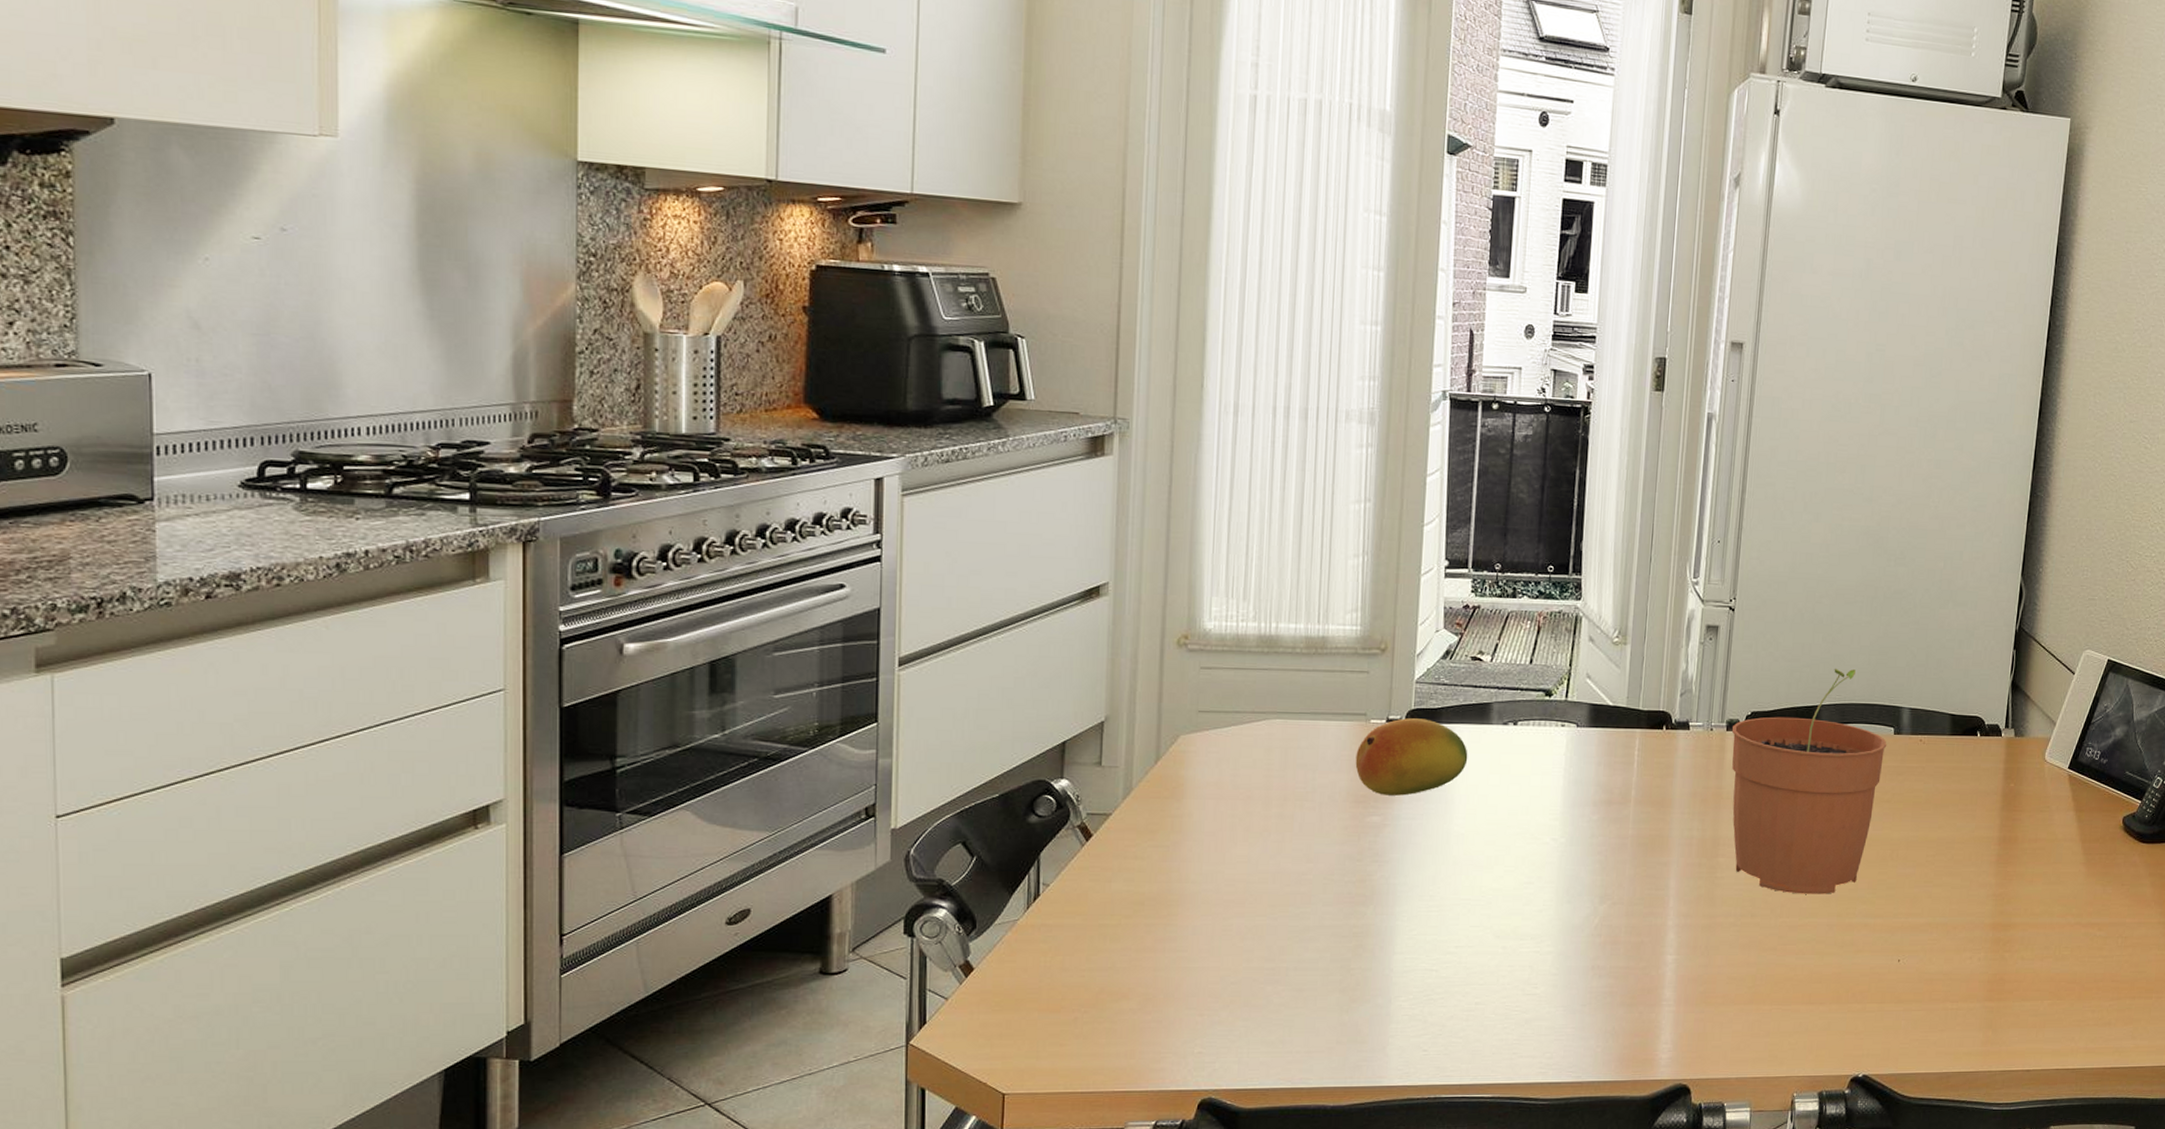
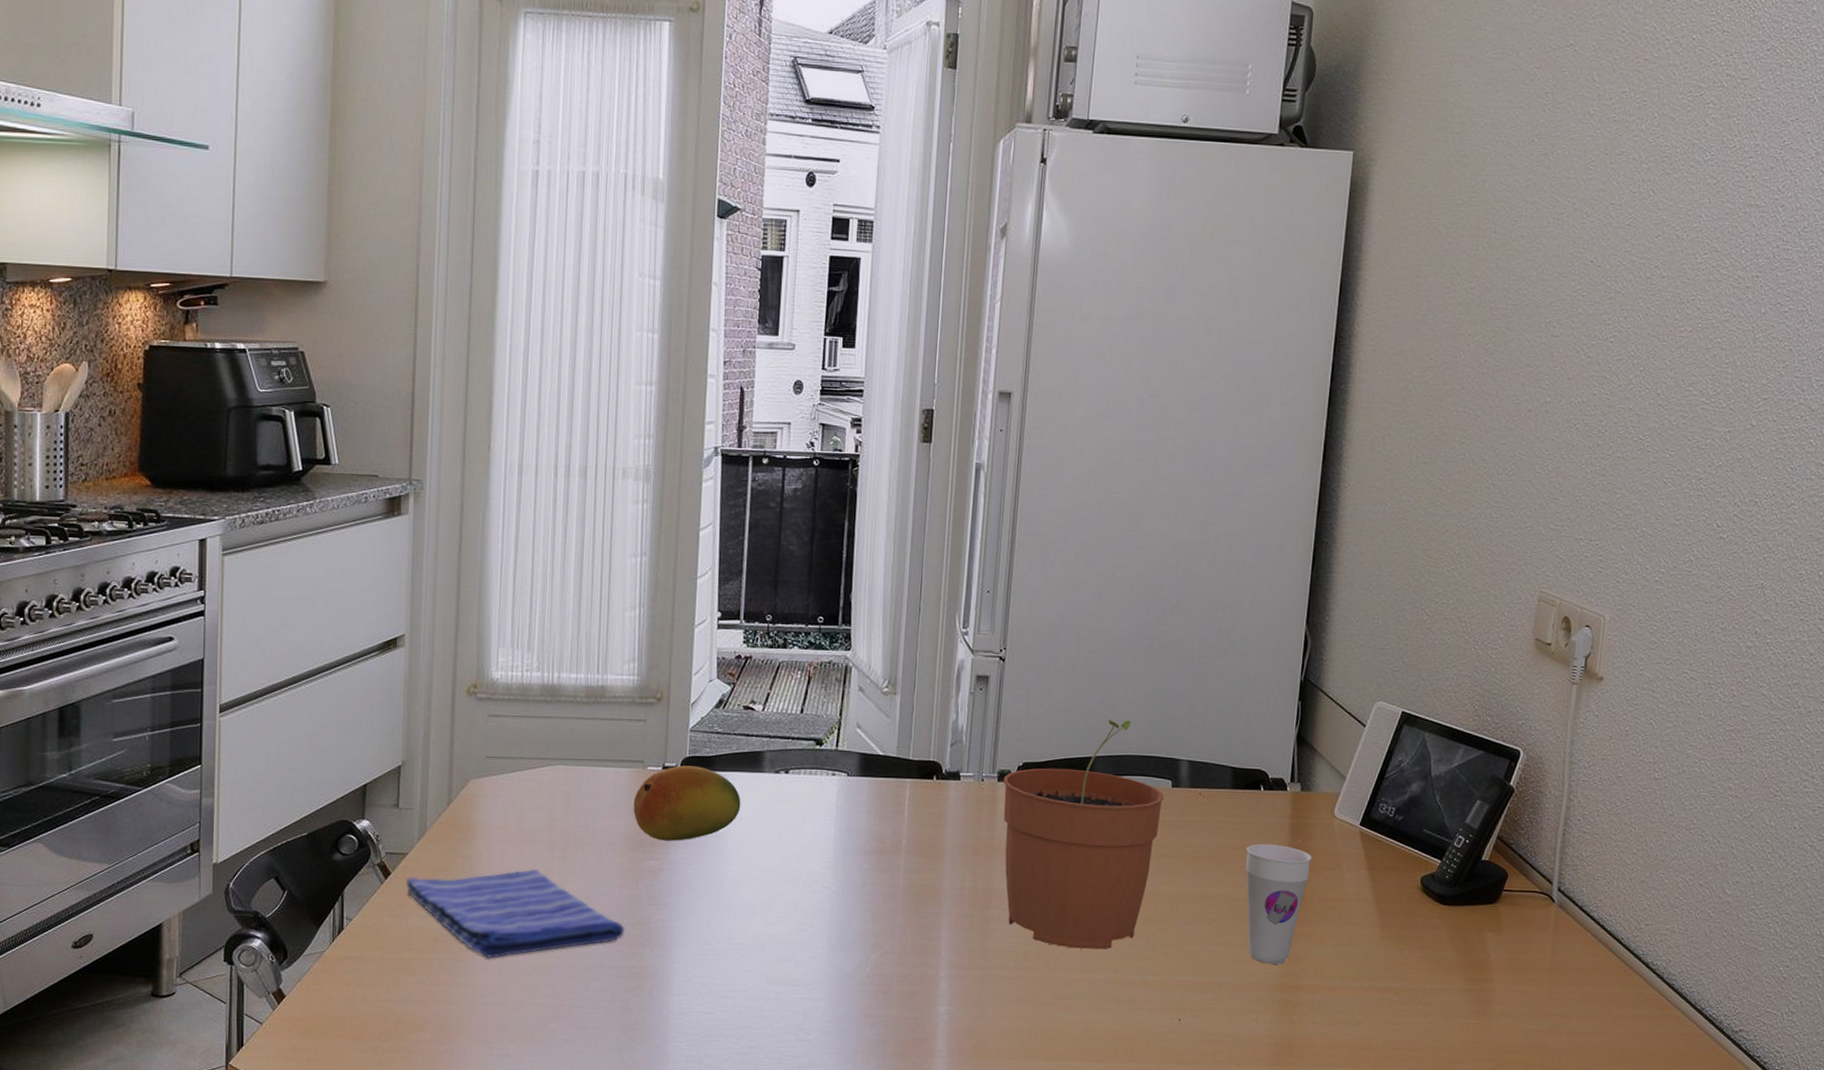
dish towel: none [1109,827,1346,921] -> present [405,868,625,958]
cup: none [1962,788,2024,904] -> present [1246,843,1312,964]

